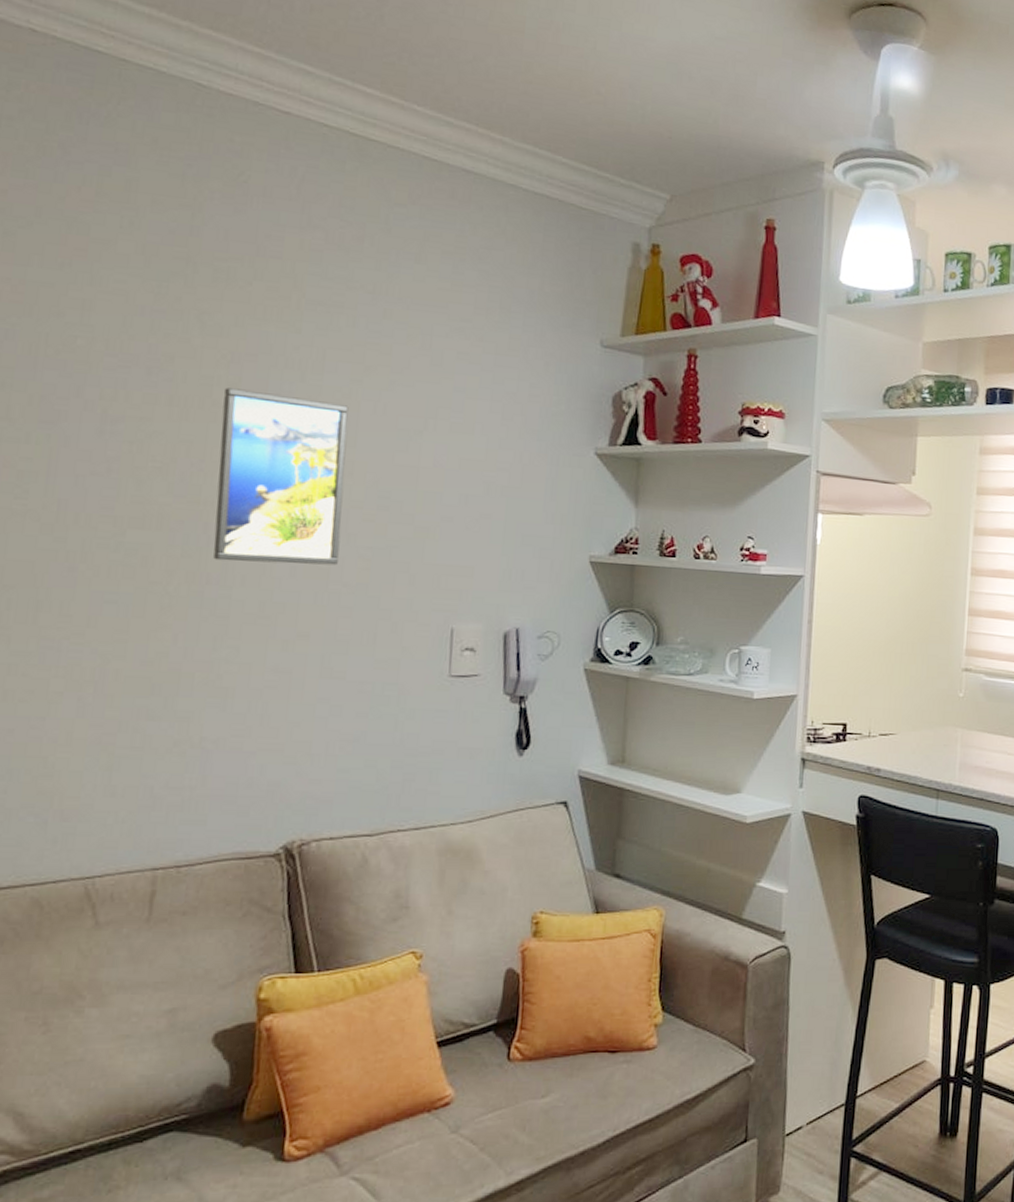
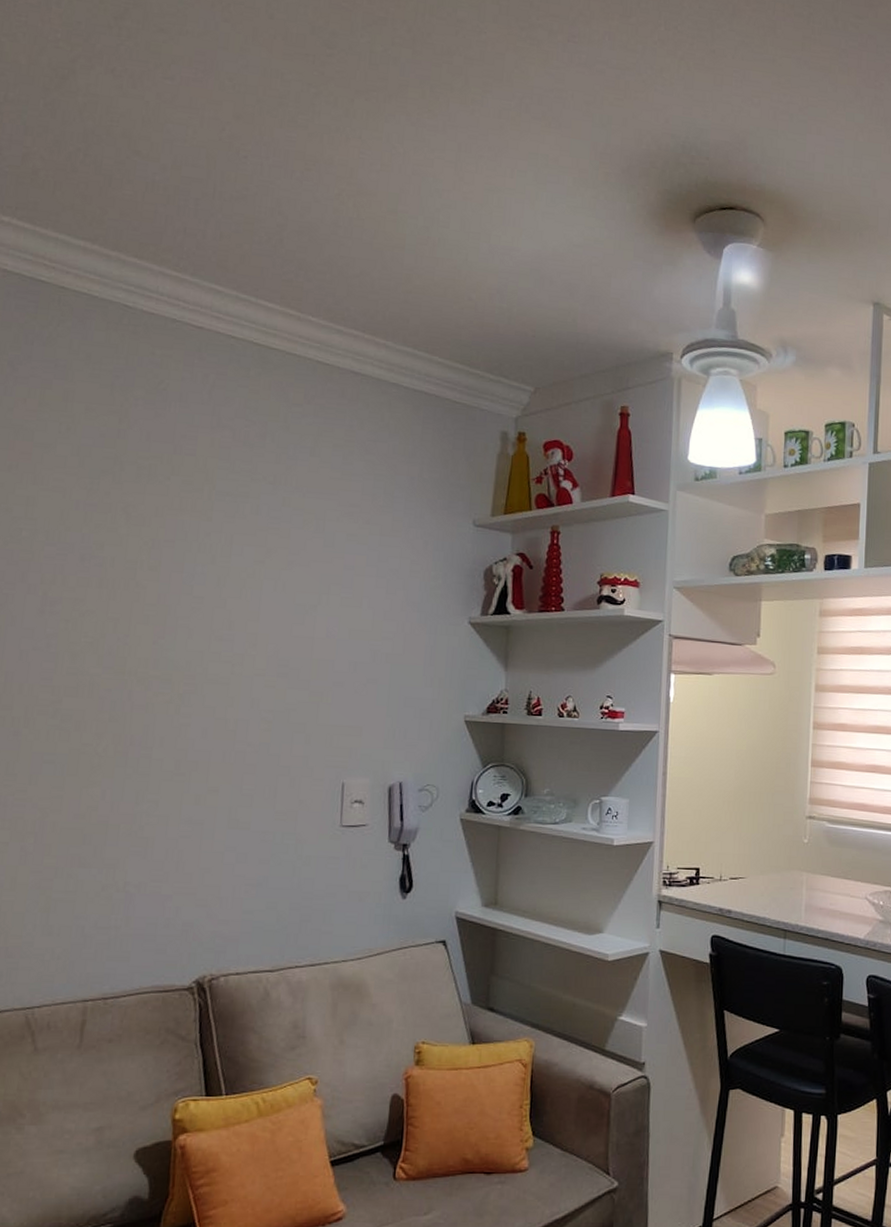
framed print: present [213,387,349,566] -> none [136,571,253,727]

